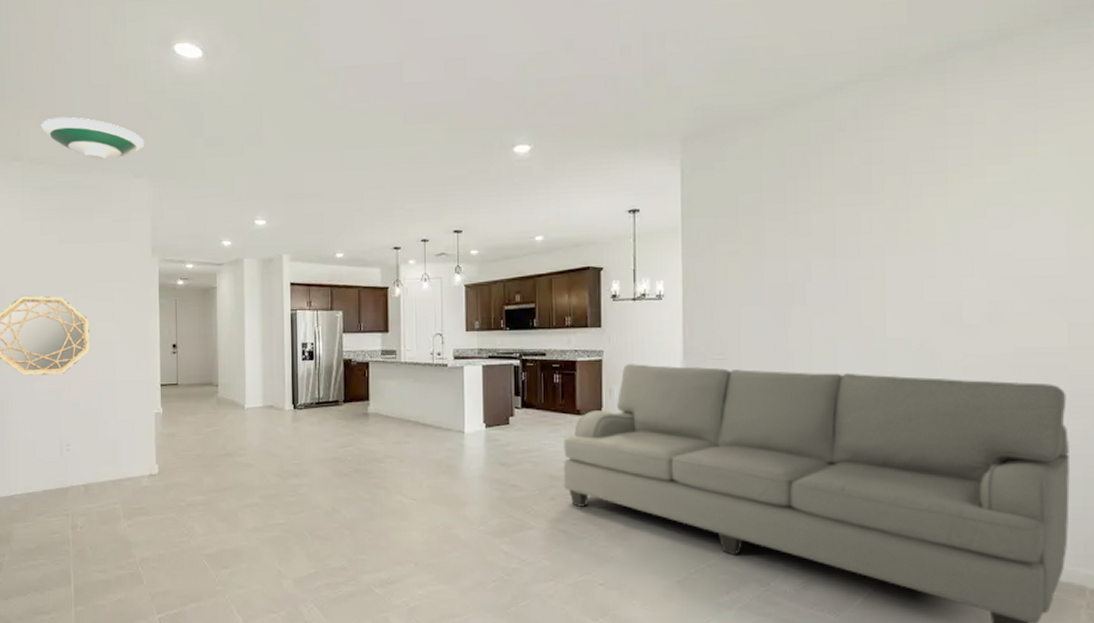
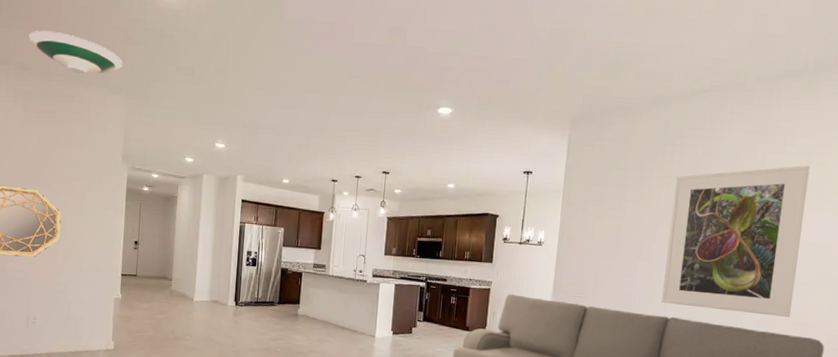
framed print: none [827,158,1012,360] -> present [661,165,810,317]

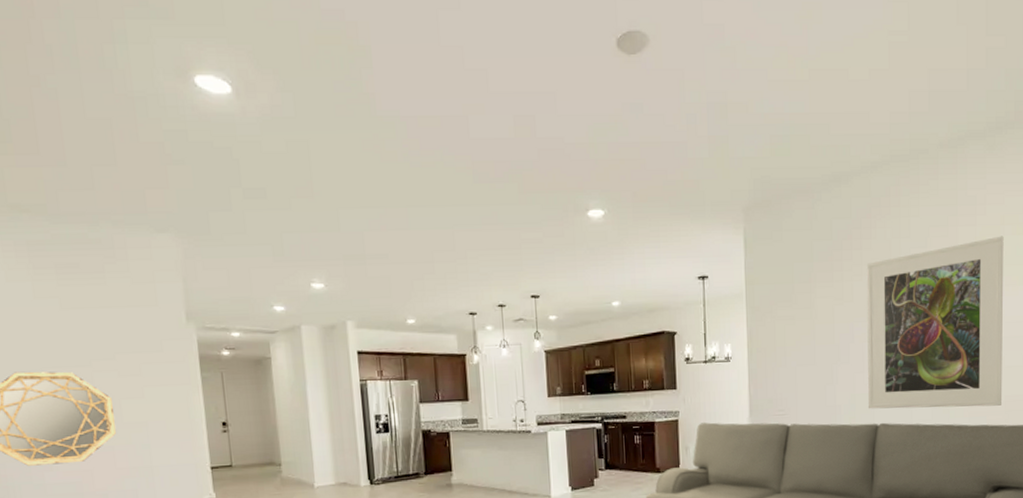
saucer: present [29,30,123,74] -> none [20,155,166,210]

